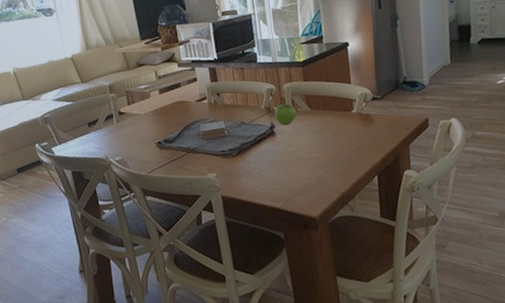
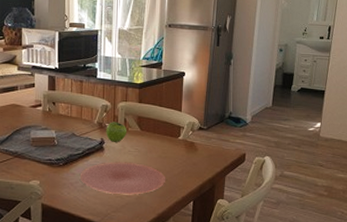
plate: none [254,143,345,178] -> present [79,162,166,195]

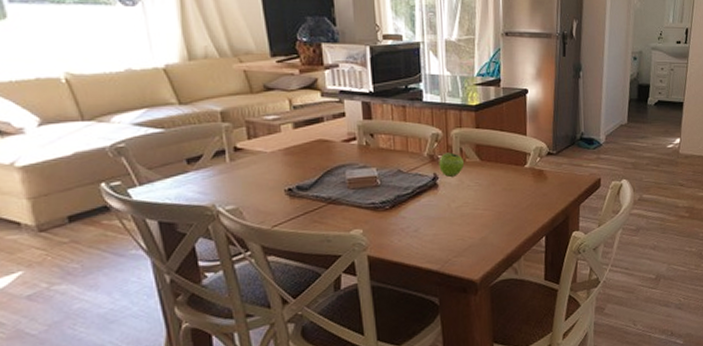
plate: present [79,162,166,195] -> none [411,198,514,237]

